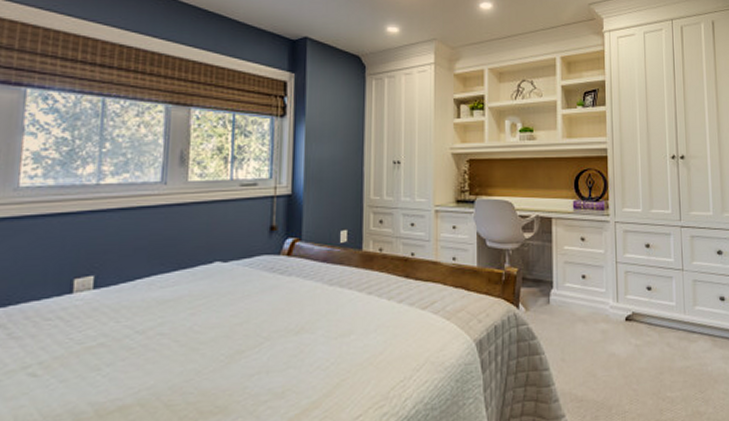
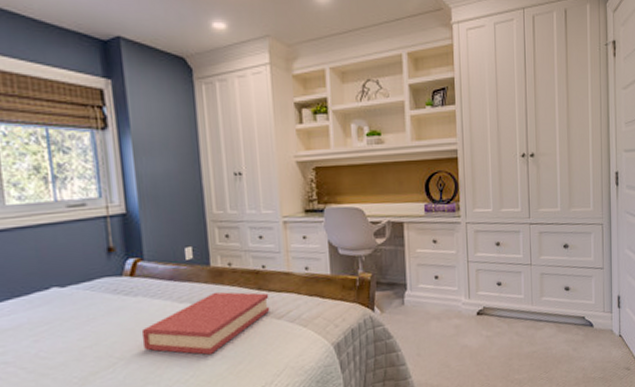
hardback book: none [289,276,416,342] -> present [141,291,270,355]

